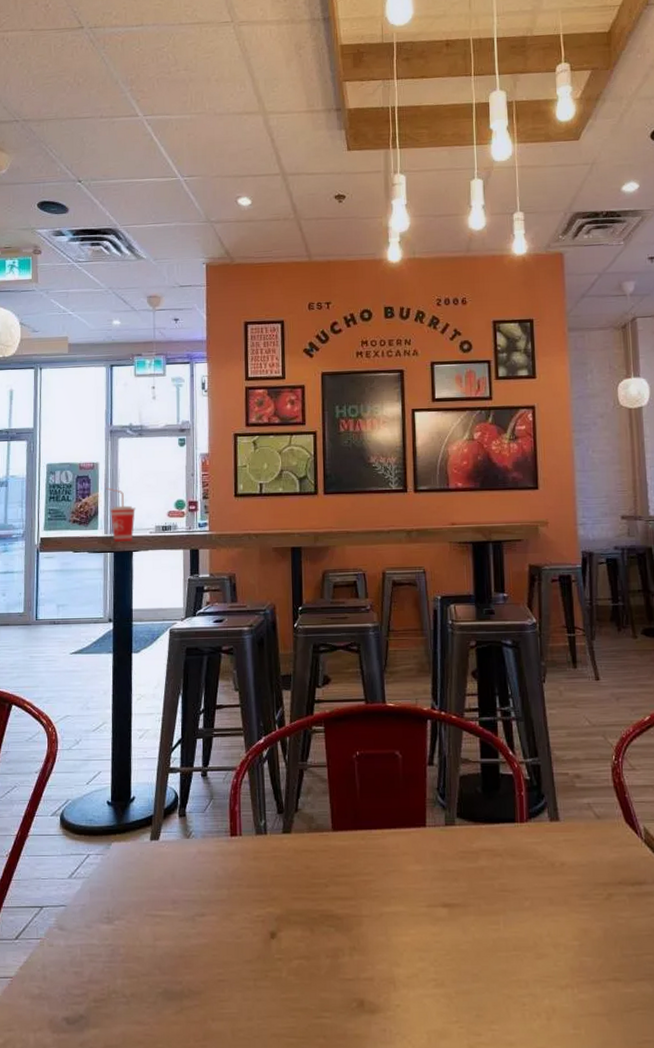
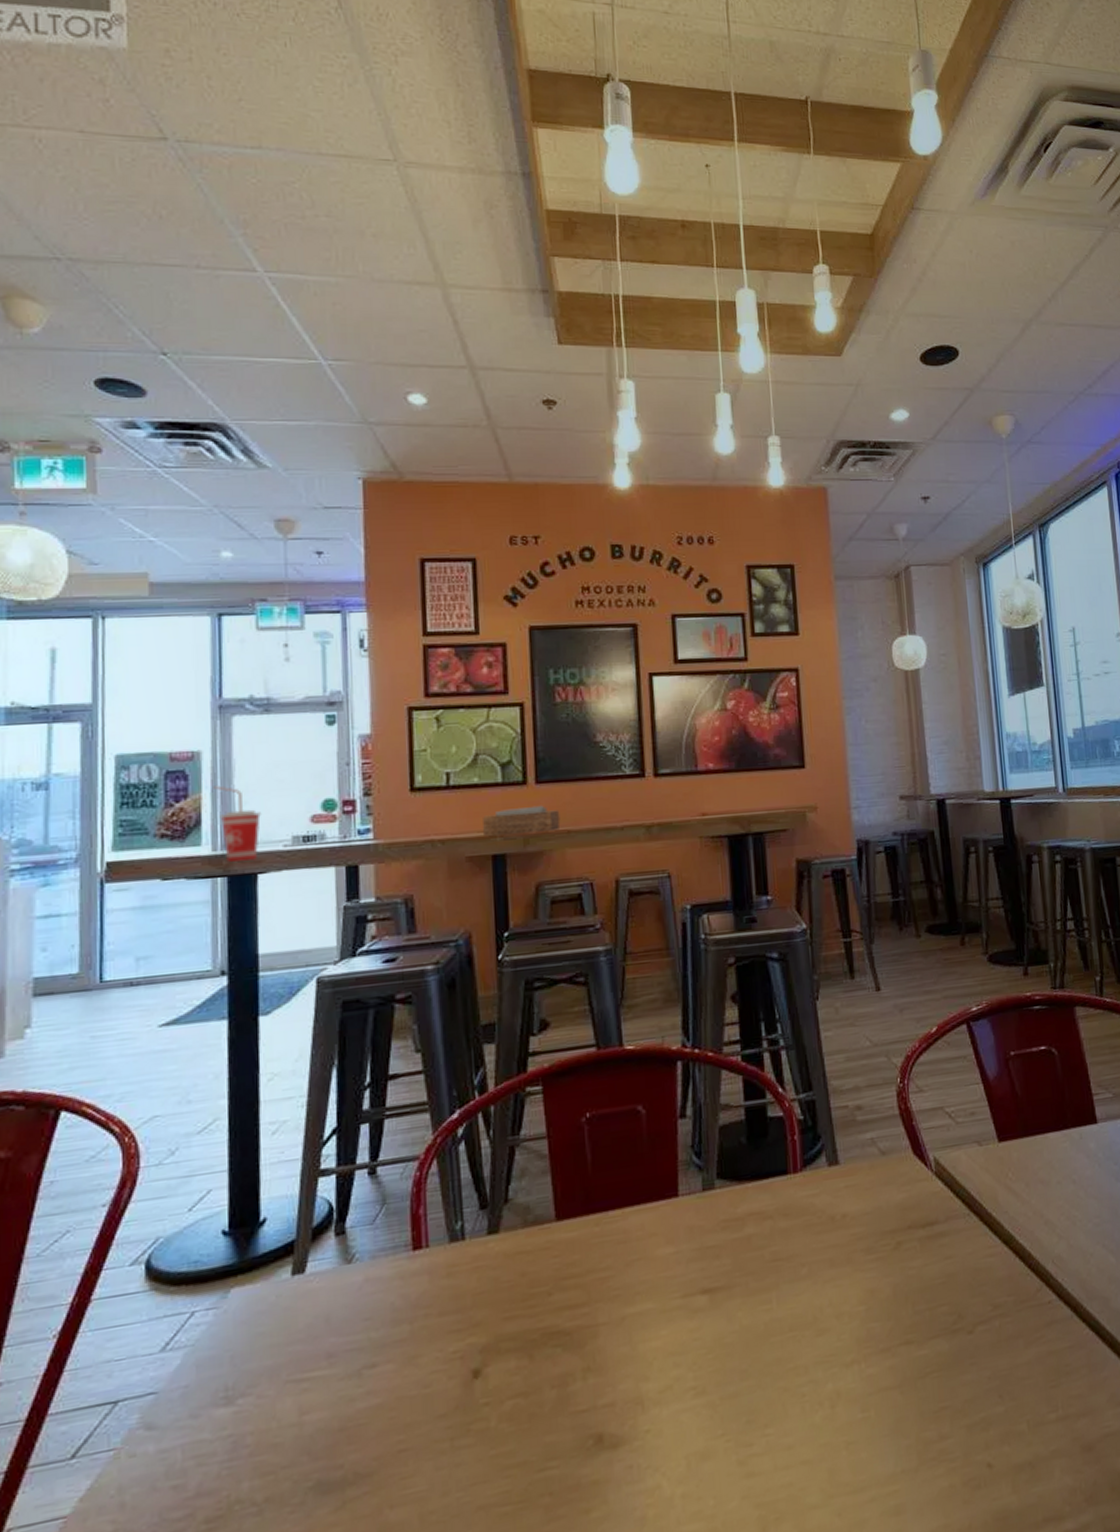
napkin holder: none [284,511,342,534] -> present [482,805,561,837]

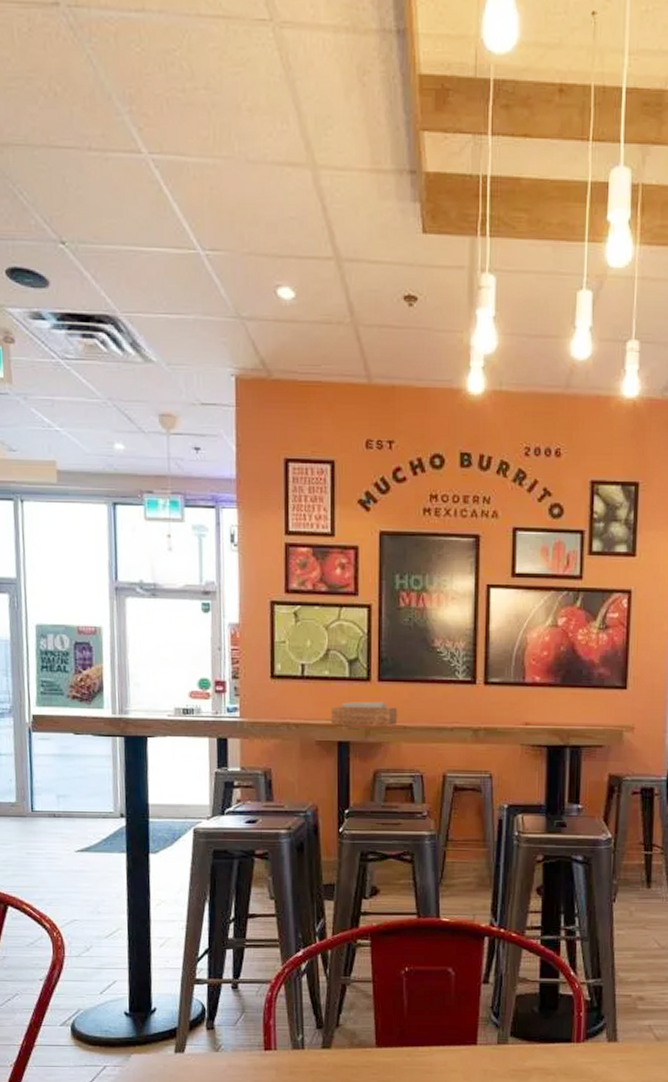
beverage cup: present [213,785,262,862] -> none [112,658,151,726]

